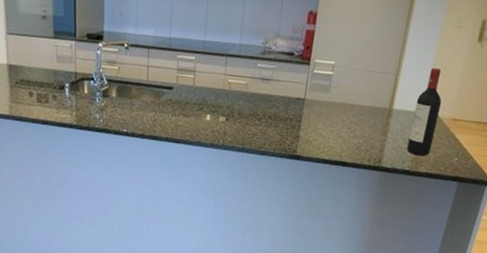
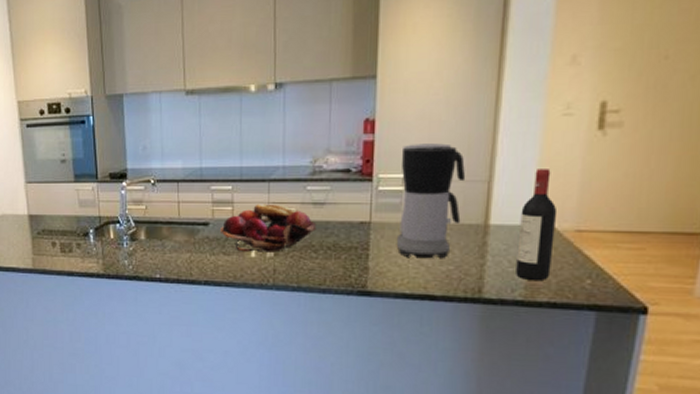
fruit basket: none [181,74,263,118] -> present [219,204,317,253]
coffee maker: none [322,37,381,133] -> present [396,143,466,259]

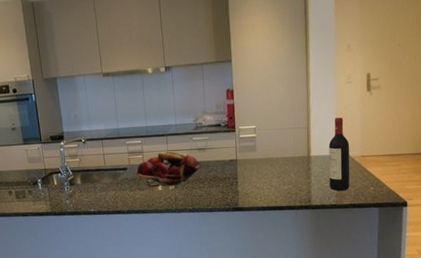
coffee maker: present [396,143,466,259] -> none [253,104,294,182]

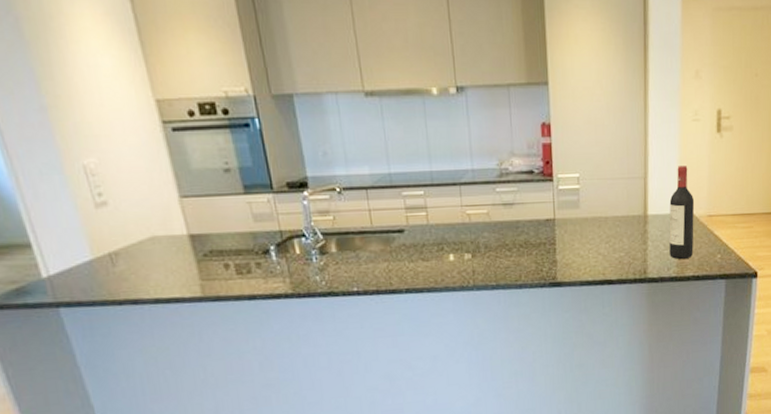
fruit basket: present [135,151,202,187] -> none [415,206,509,256]

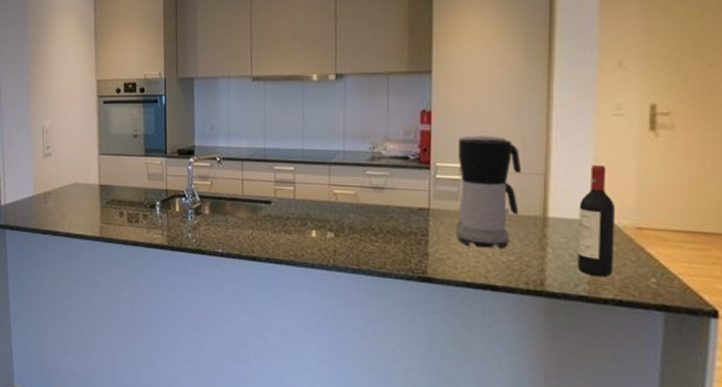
coffee maker: none [576,145,627,248] -> present [455,135,522,248]

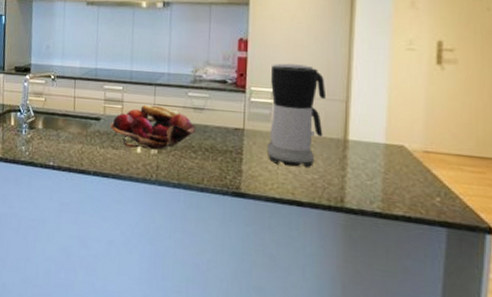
fruit basket: none [281,185,376,234] -> present [109,104,196,150]
wine bottle: present [577,165,616,276] -> none [373,94,407,195]

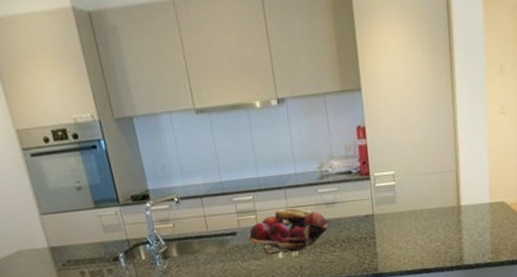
coffee maker: present [266,63,327,167] -> none [390,143,441,240]

